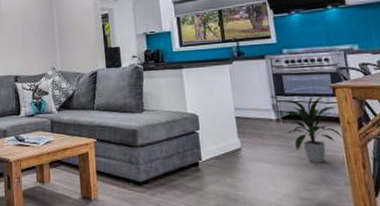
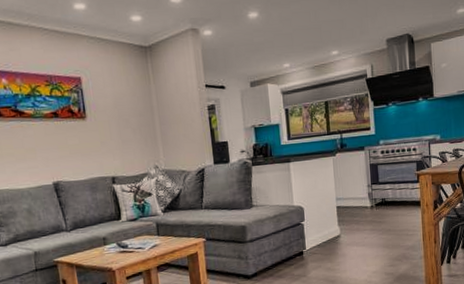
indoor plant: present [283,95,345,163] -> none [376,182,423,242]

